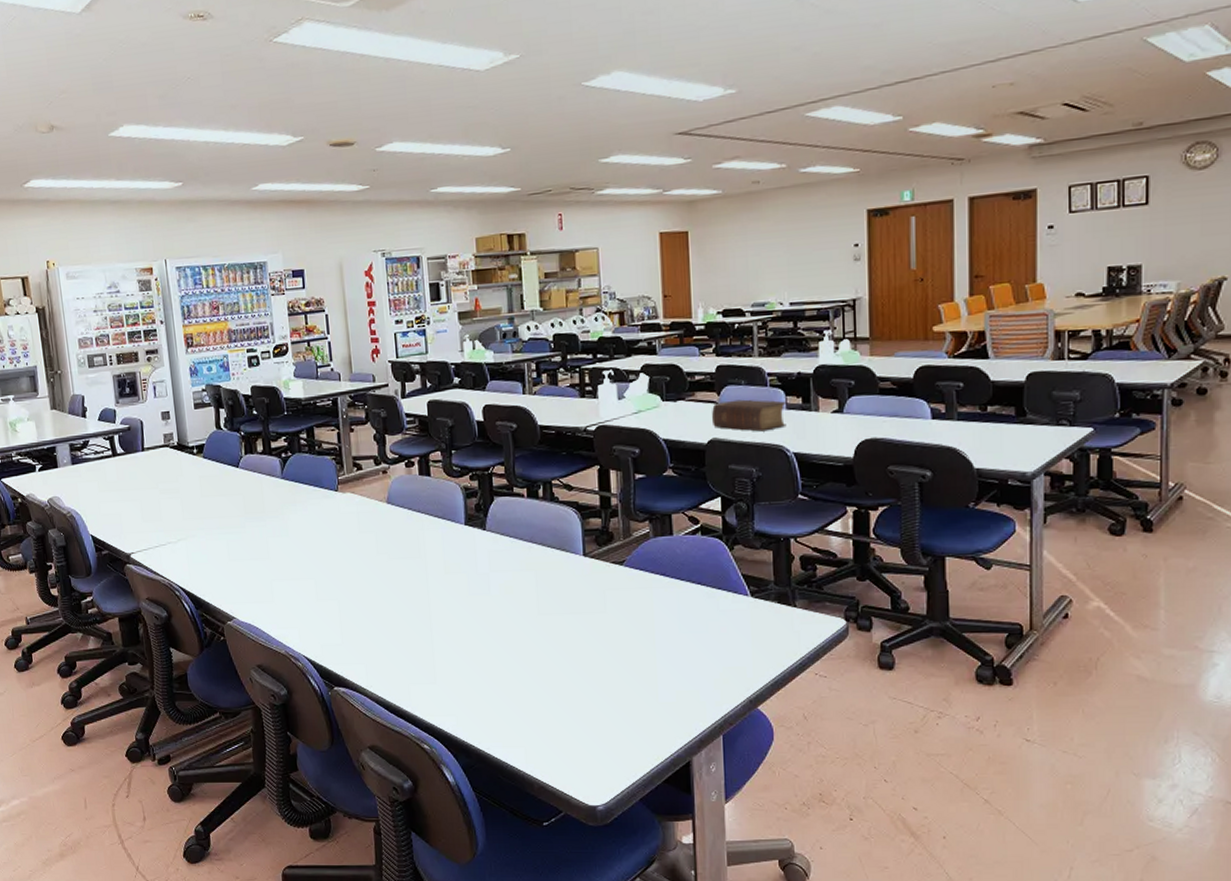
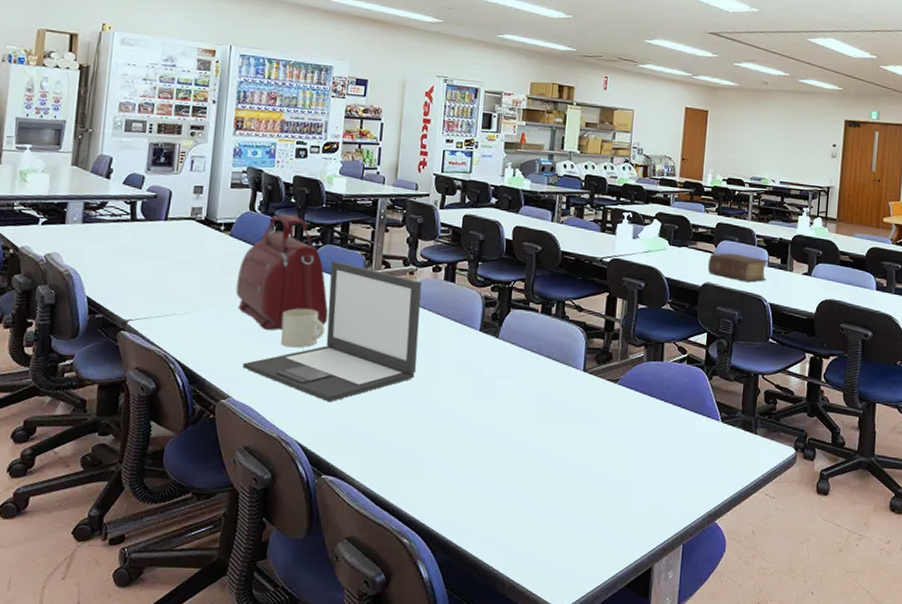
handbag: none [218,427,311,548] -> present [235,214,329,331]
laptop: none [240,469,407,614] -> present [242,260,422,402]
mug: none [267,523,310,563] -> present [280,309,325,348]

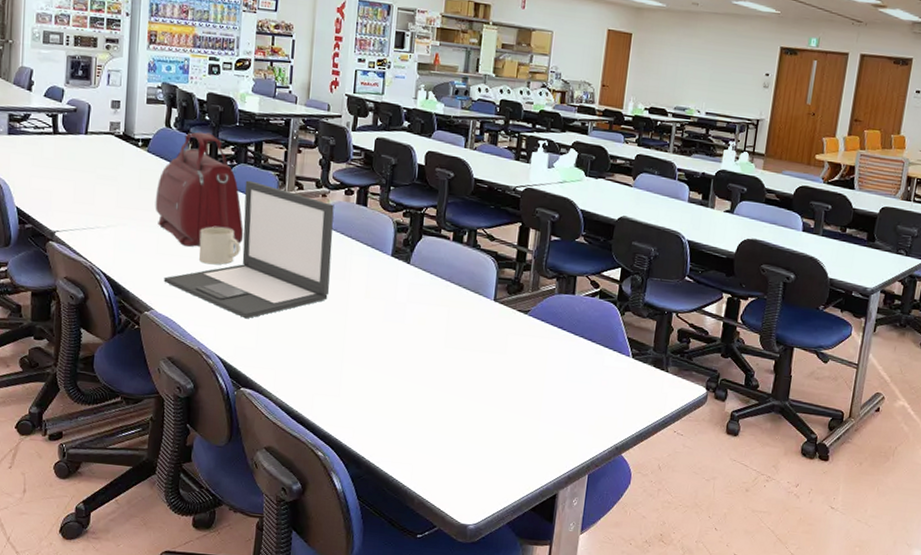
bible: present [708,253,769,283] -> none [625,186,690,218]

